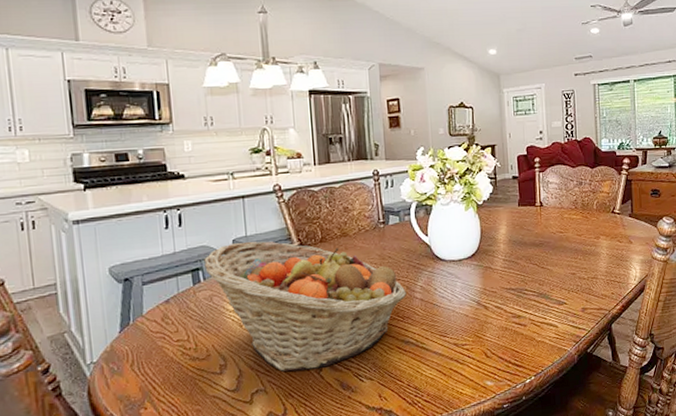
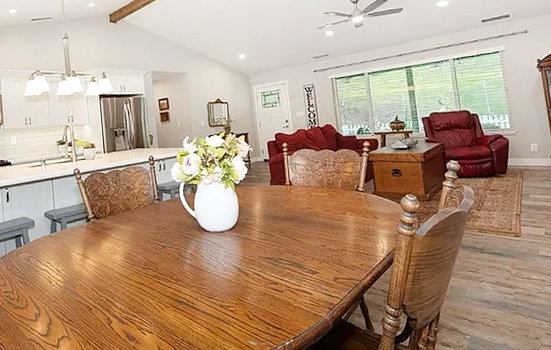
fruit basket: present [204,241,407,372] -> none [24,214,179,322]

